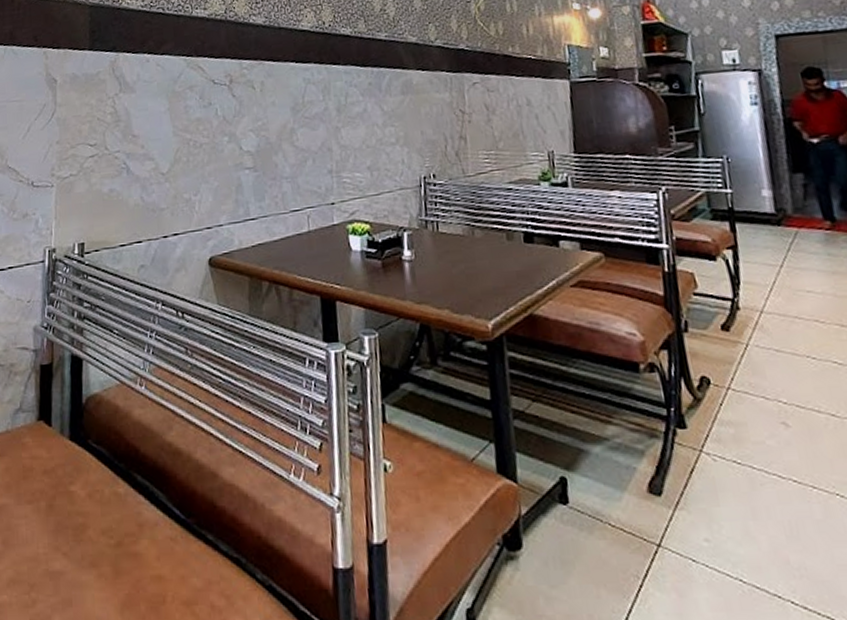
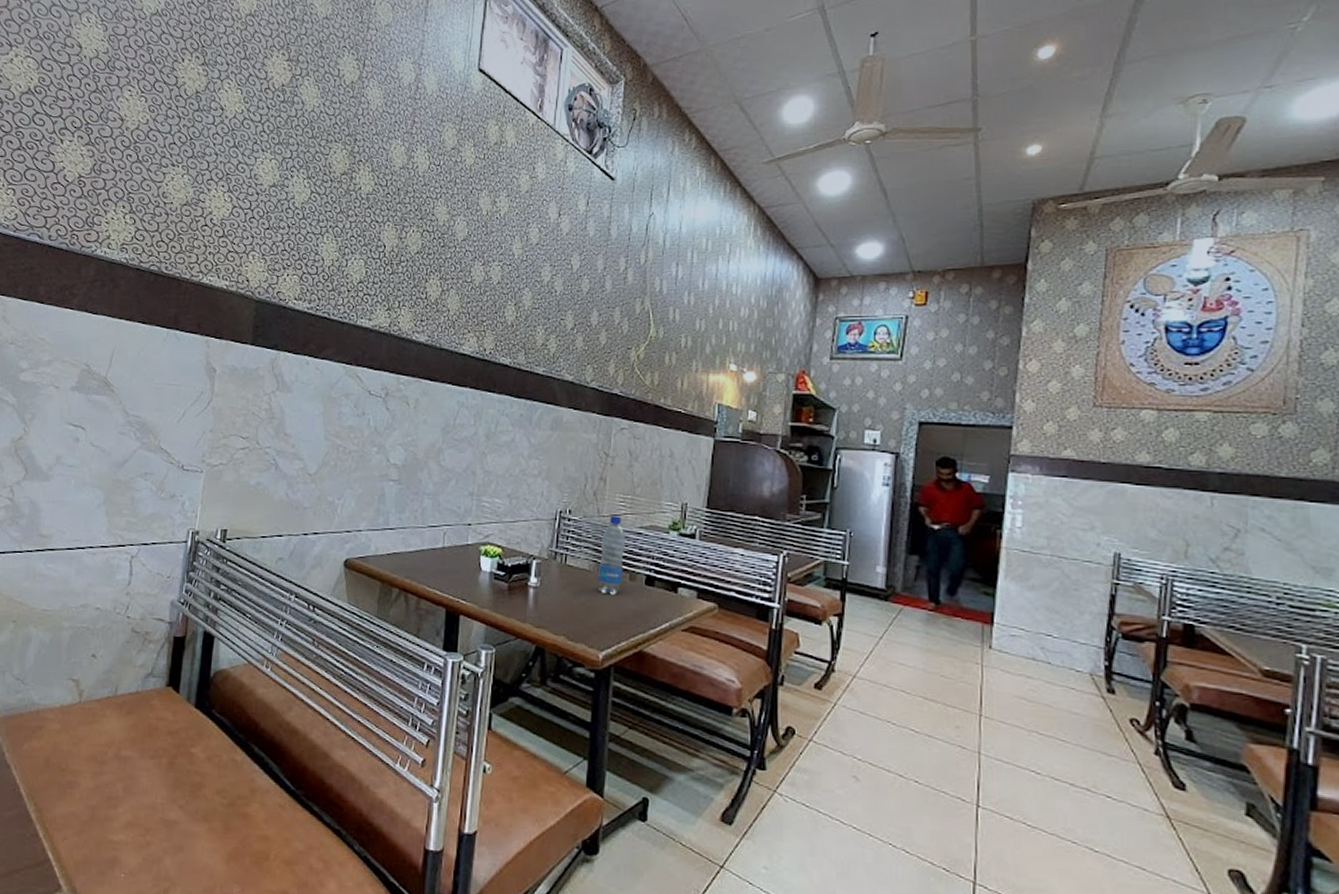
bottle: none [471,173,500,259] -> present [597,516,626,595]

